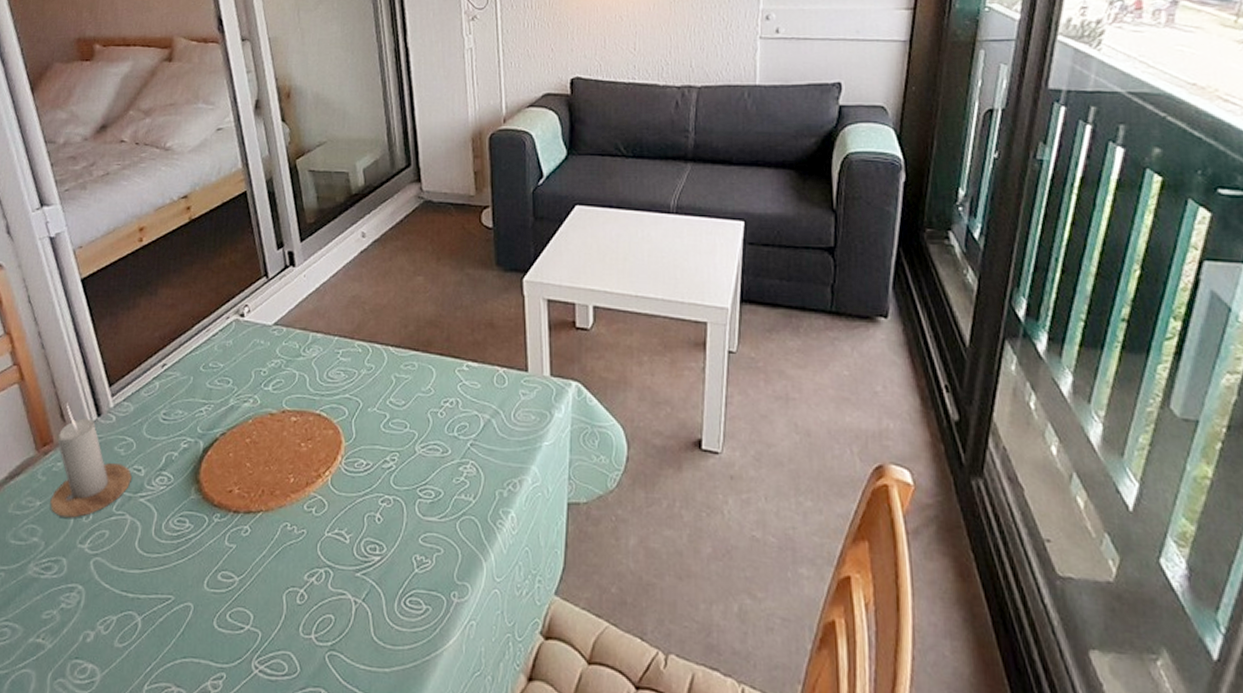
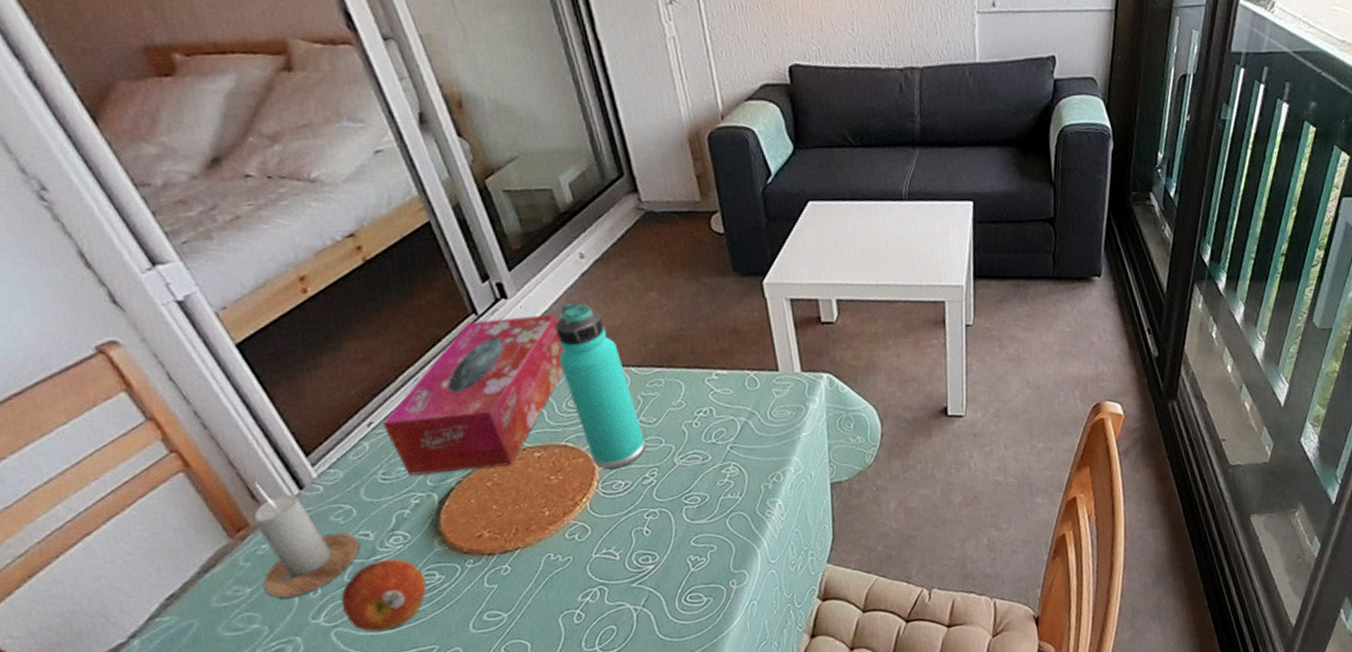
fruit: none [105,497,177,570] -> present [341,558,427,632]
tissue box: none [174,284,334,425] -> present [383,314,565,476]
thermos bottle: none [327,277,392,446] -> present [555,302,646,469]

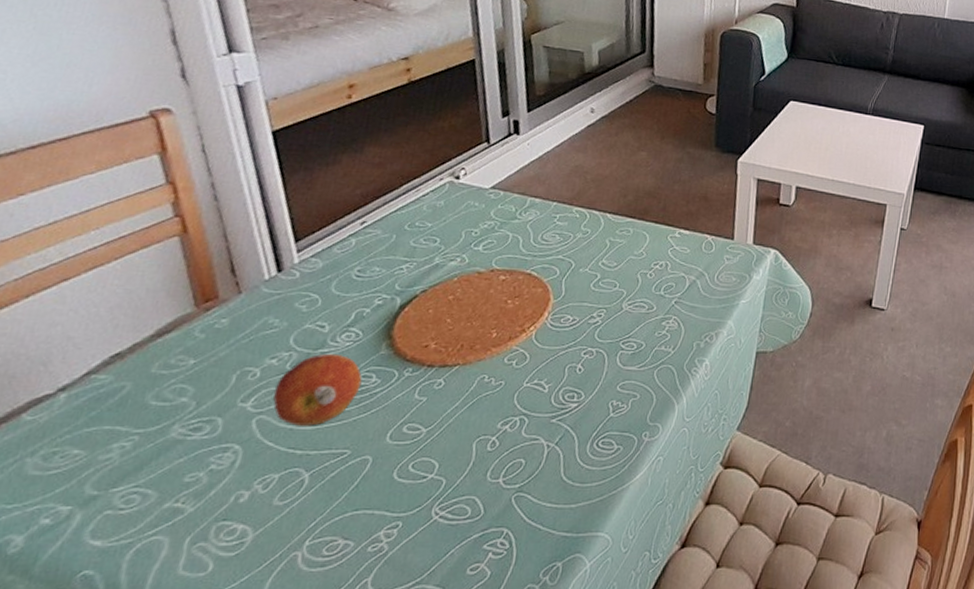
candle: present [254,482,360,599] -> none [207,258,313,376]
tissue box: present [383,314,565,476] -> none [374,148,556,283]
thermos bottle: present [555,302,646,469] -> none [546,147,602,303]

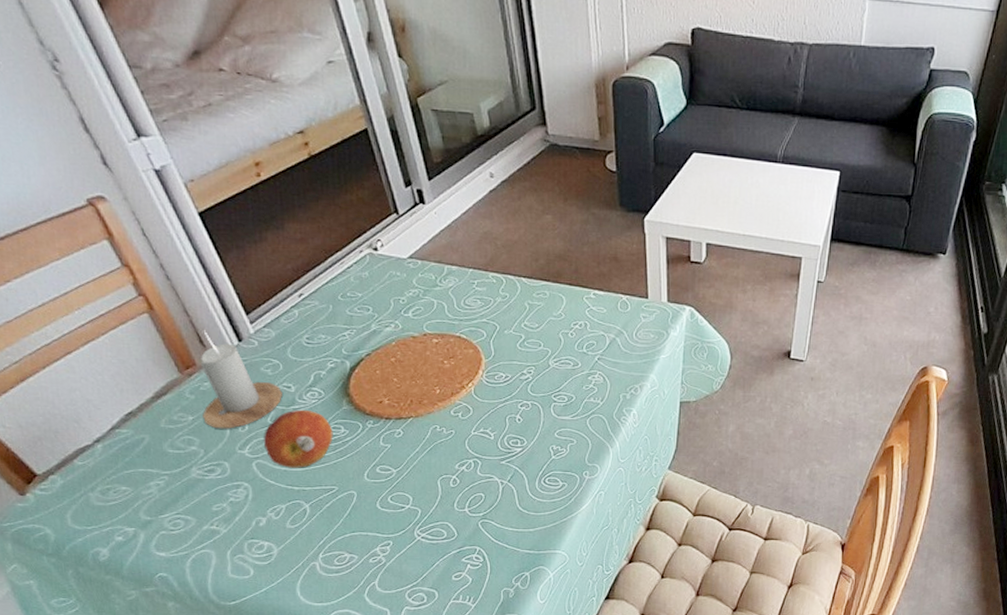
candle: none [207,258,313,376] -> present [201,330,282,429]

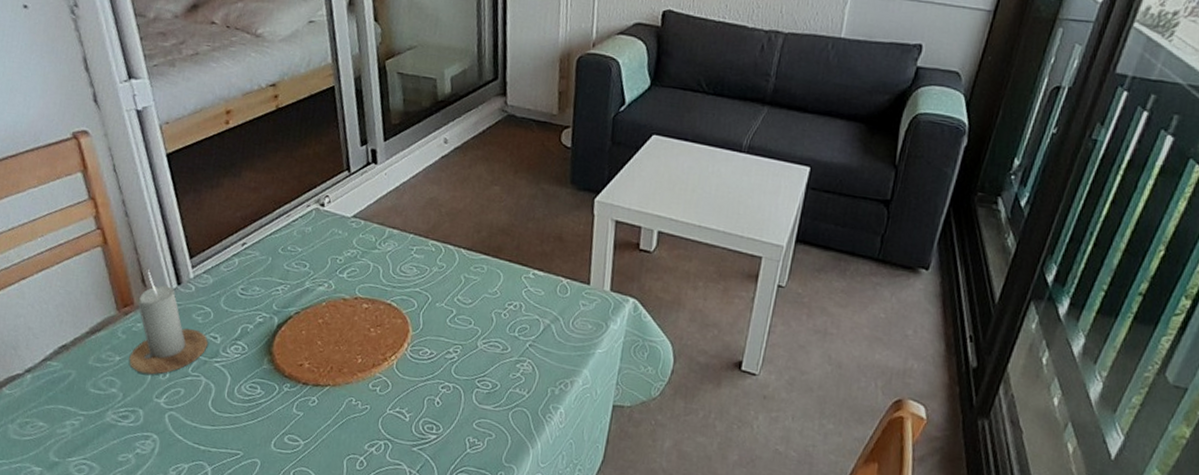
fruit: present [263,409,333,468] -> none [180,362,249,427]

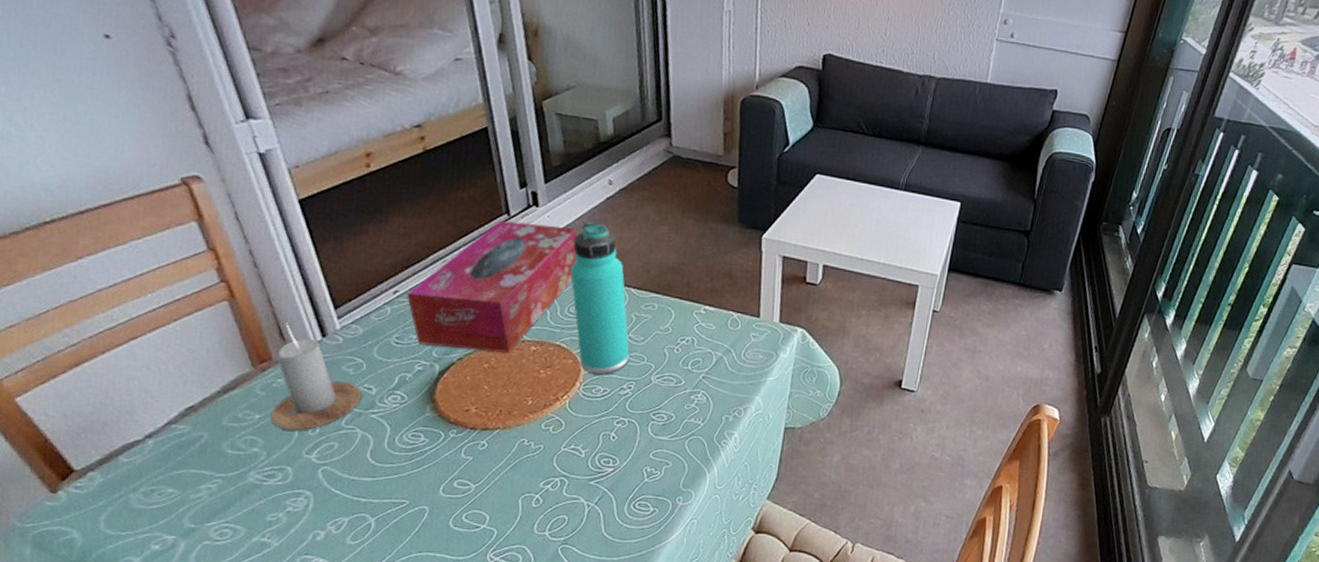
tissue box: none [253,177,412,309] -> present [407,220,578,353]
thermos bottle: none [403,179,458,337] -> present [570,221,630,375]

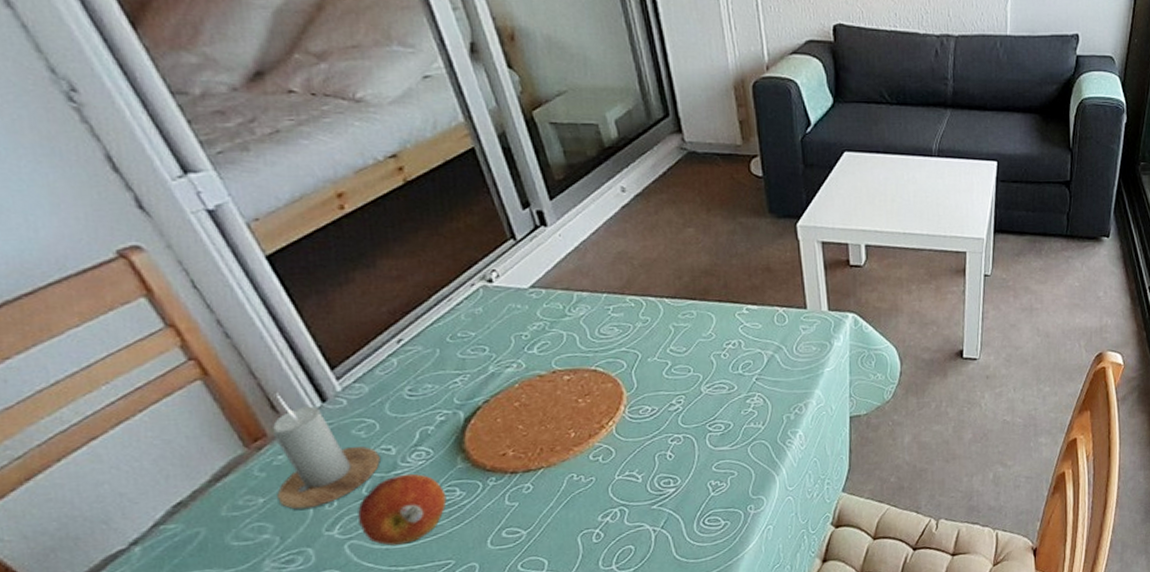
fruit: none [333,413,412,478] -> present [357,473,447,546]
tissue box: present [407,220,578,353] -> none [413,243,601,393]
thermos bottle: present [570,221,630,375] -> none [592,233,675,395]

